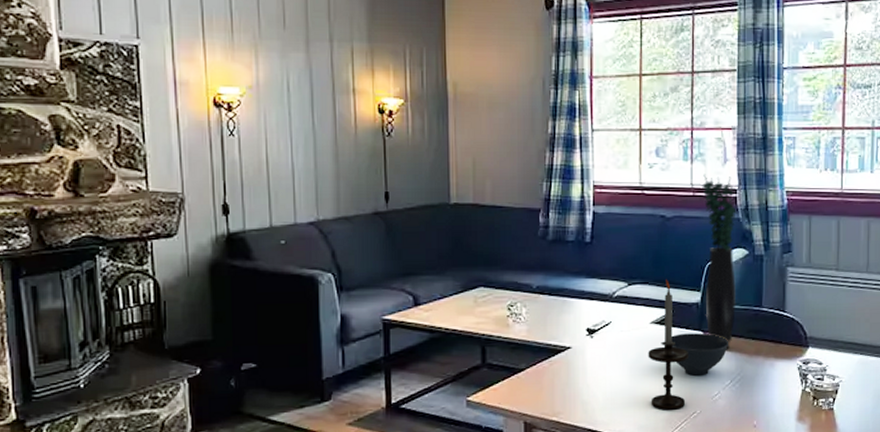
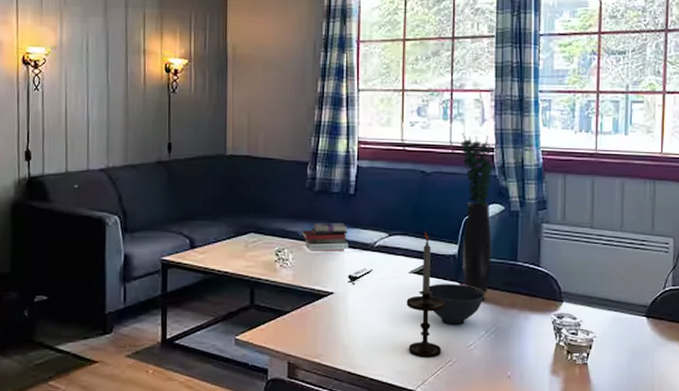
books: none [536,273,586,304] -> present [302,223,348,251]

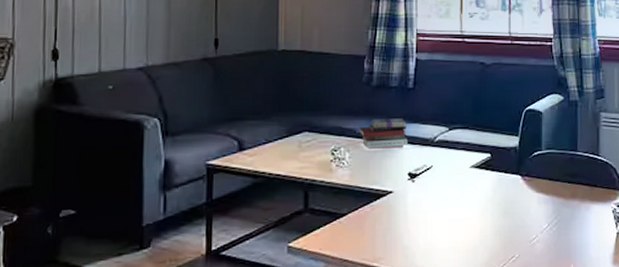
candlestick: present [406,231,445,357] -> none [468,124,507,255]
bowl: present [429,284,484,325] -> none [490,177,545,220]
vase: present [460,133,494,300] -> none [519,23,553,193]

